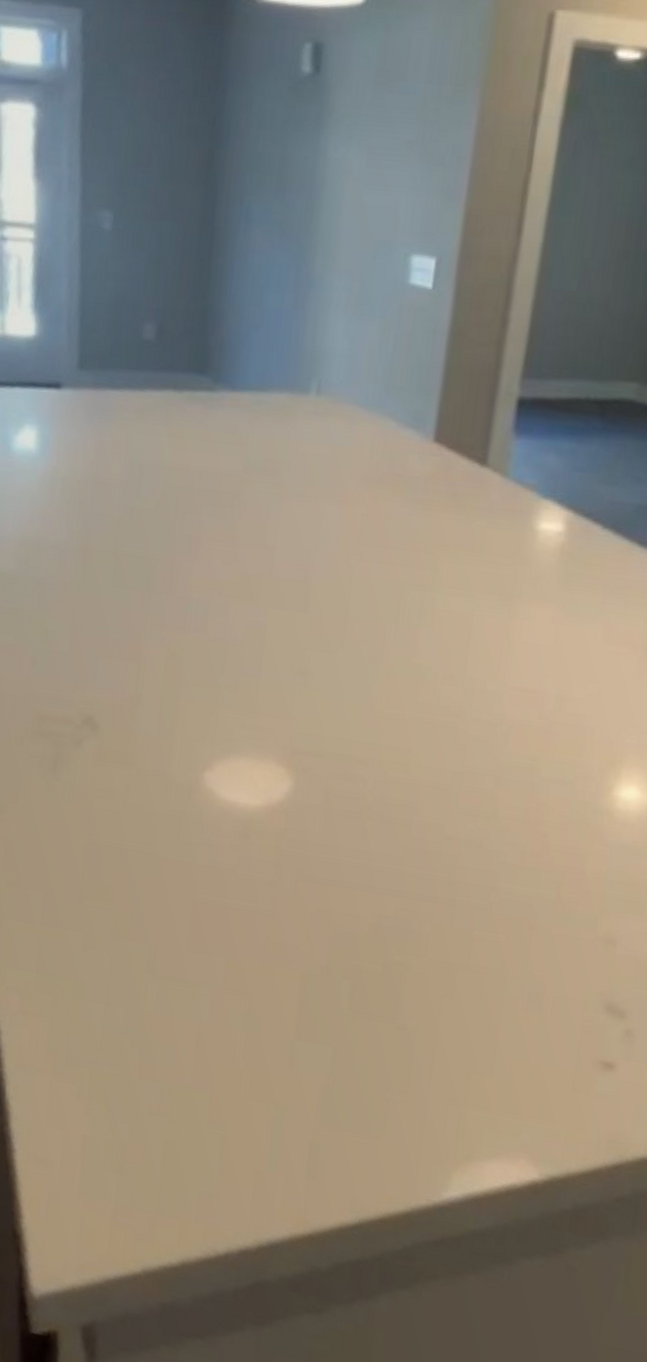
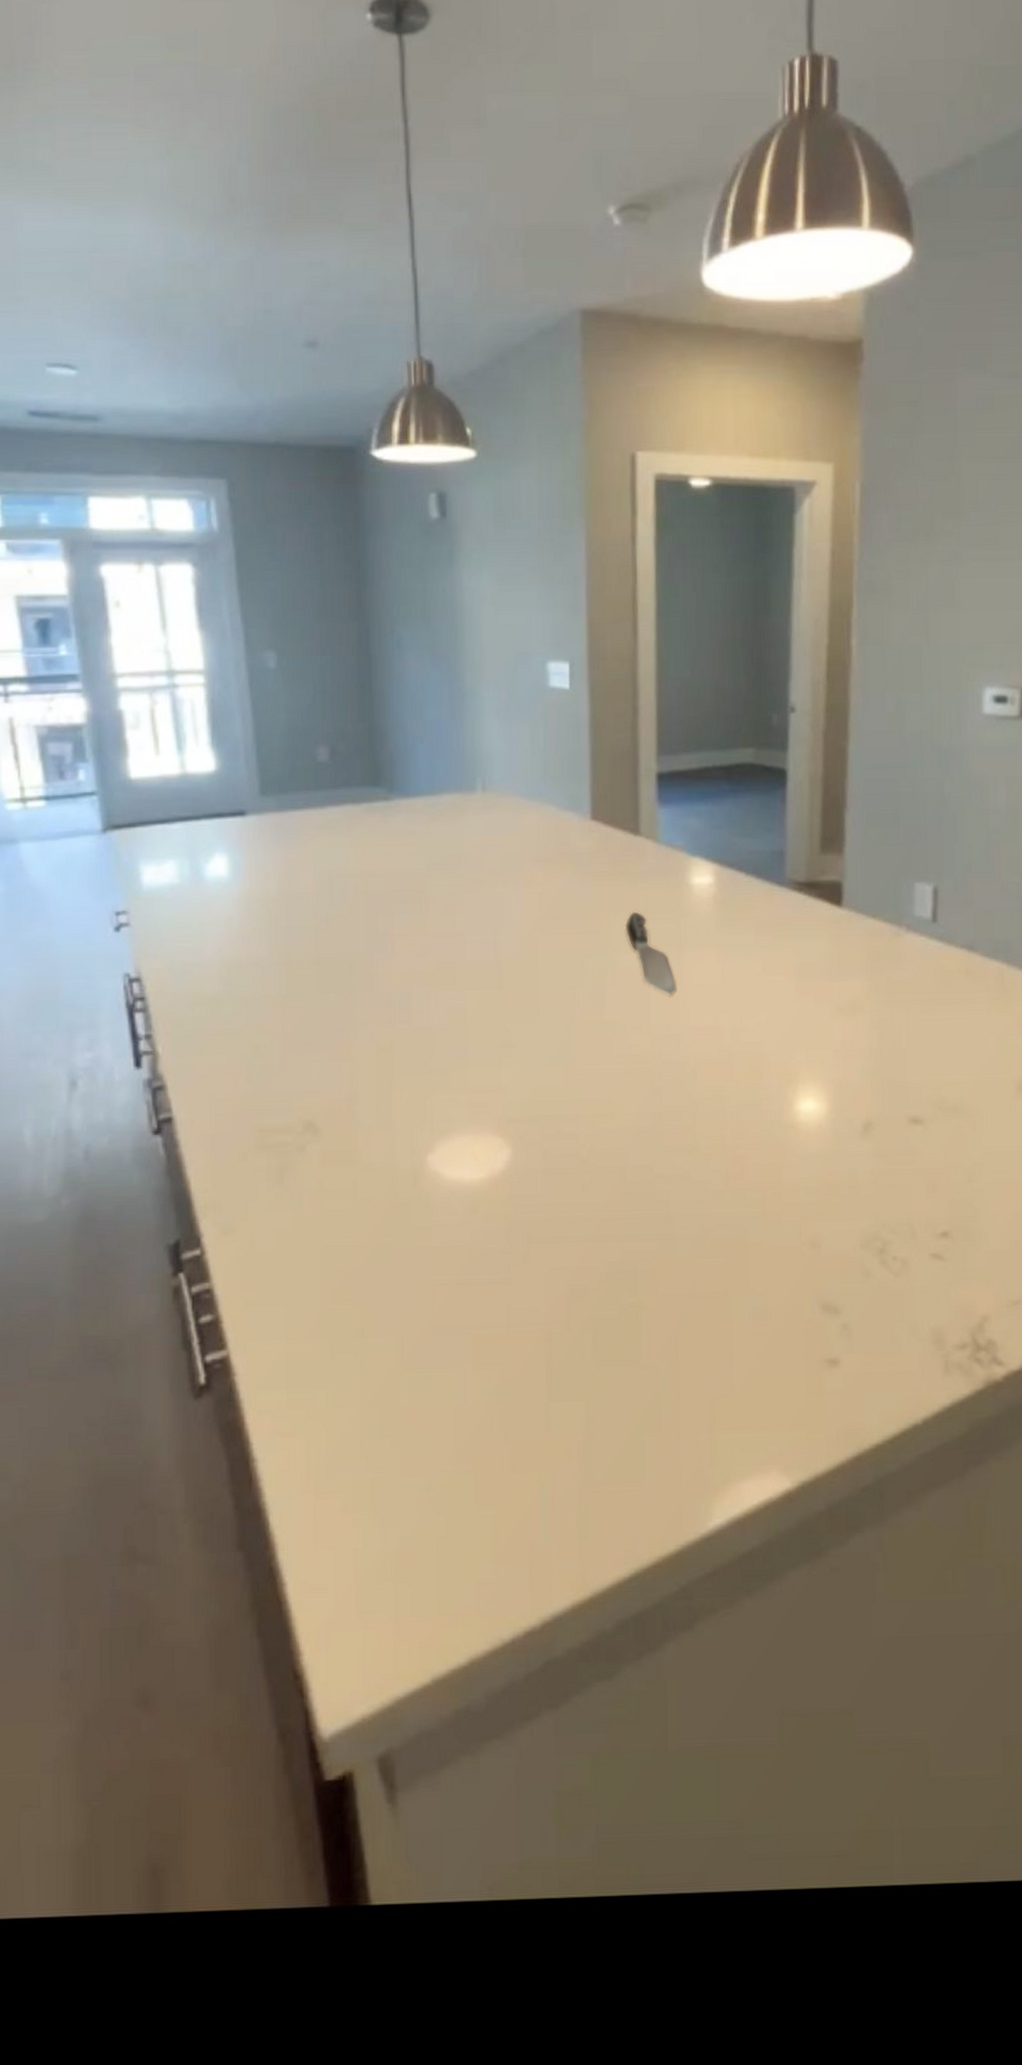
kitchen knife: none [452,550,500,648] -> present [624,911,675,995]

